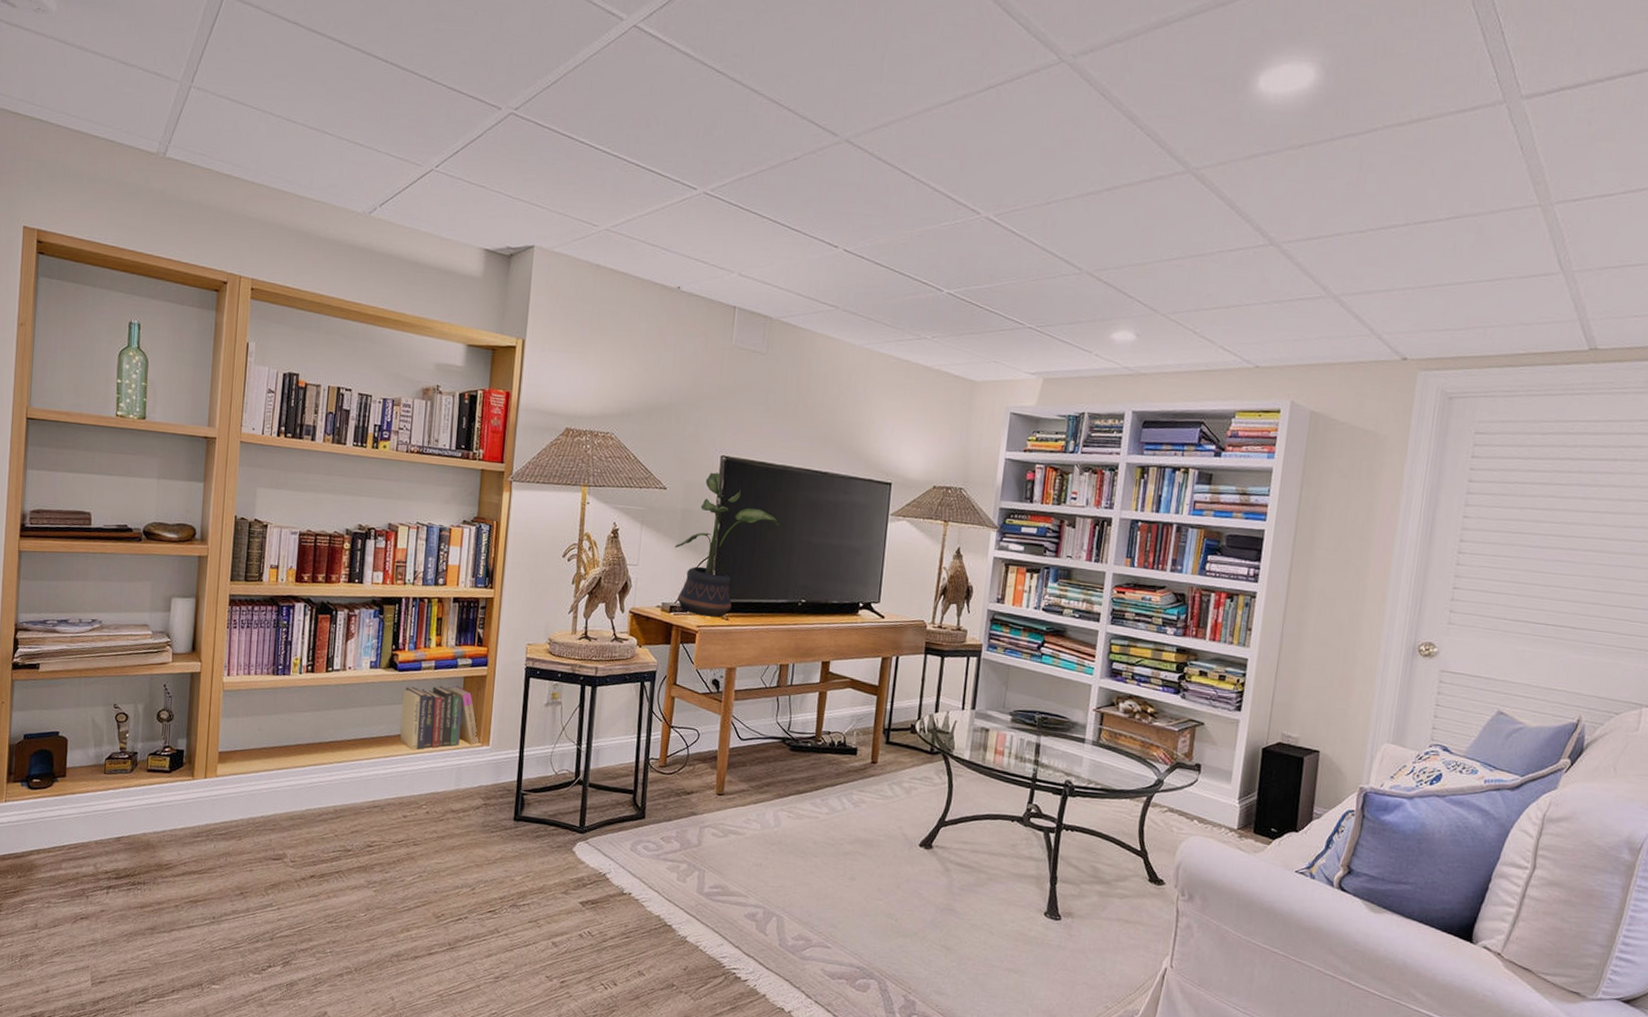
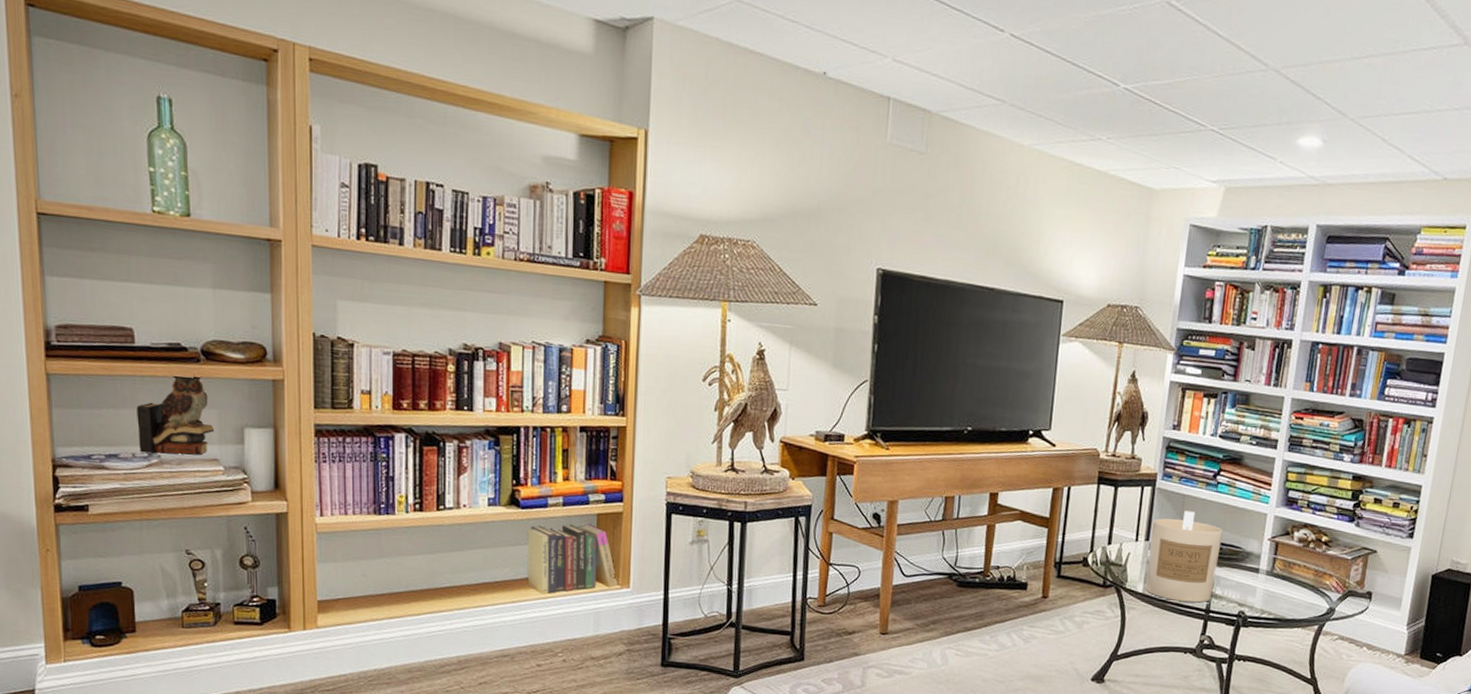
bookend: none [85,551,148,621] -> present [136,374,215,455]
potted plant: present [675,472,780,617] -> none [828,287,943,447]
candle: none [972,680,1048,772] -> present [1145,510,1223,603]

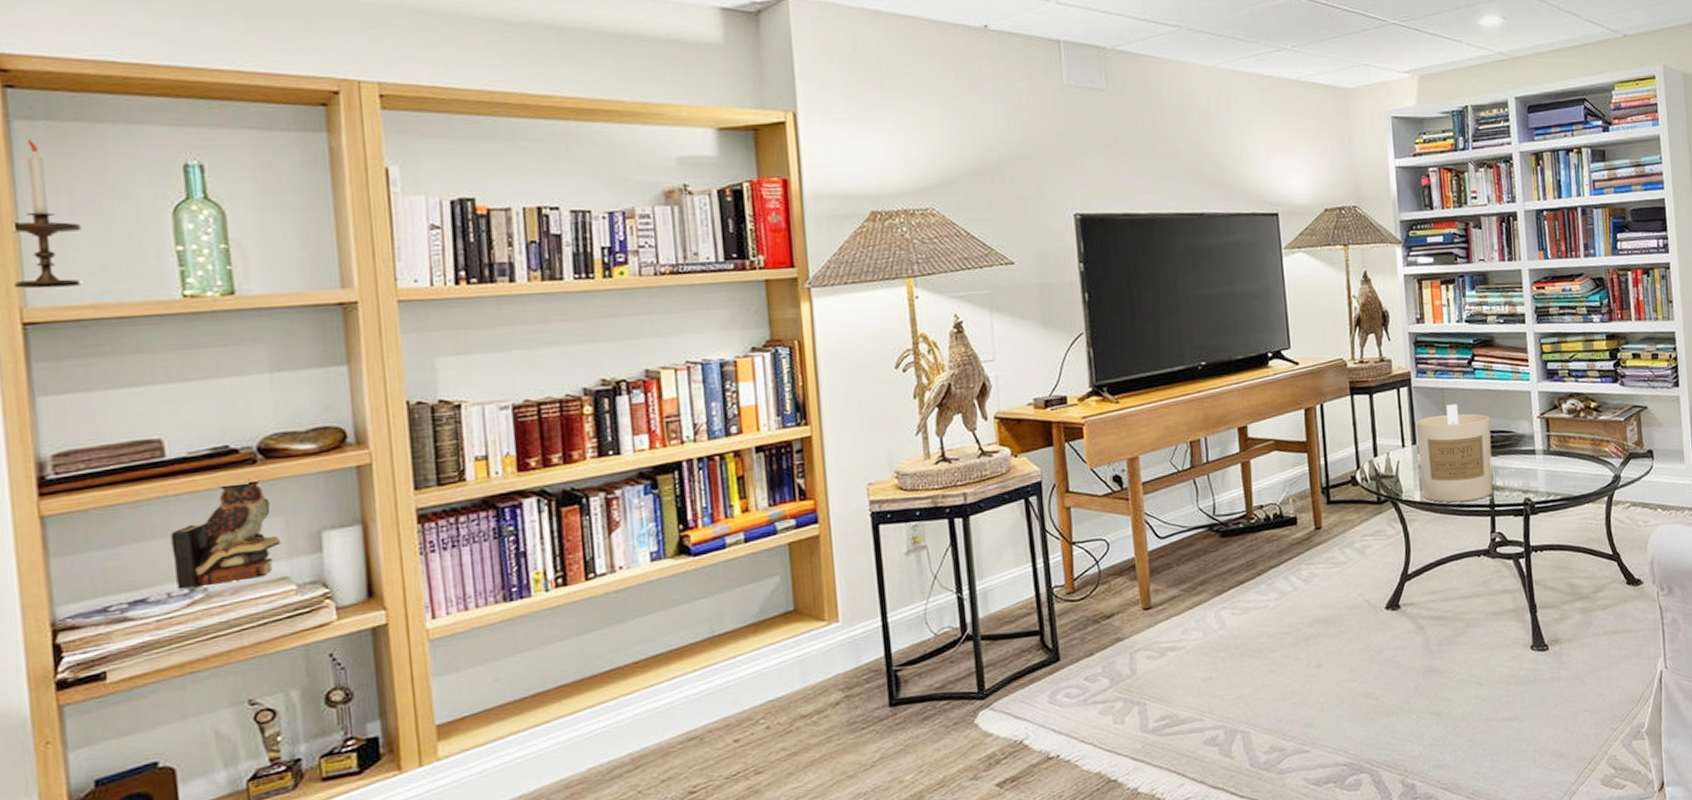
candlestick: none [31,55,81,189] -> present [12,139,82,289]
books: present [527,523,618,595] -> none [704,556,824,653]

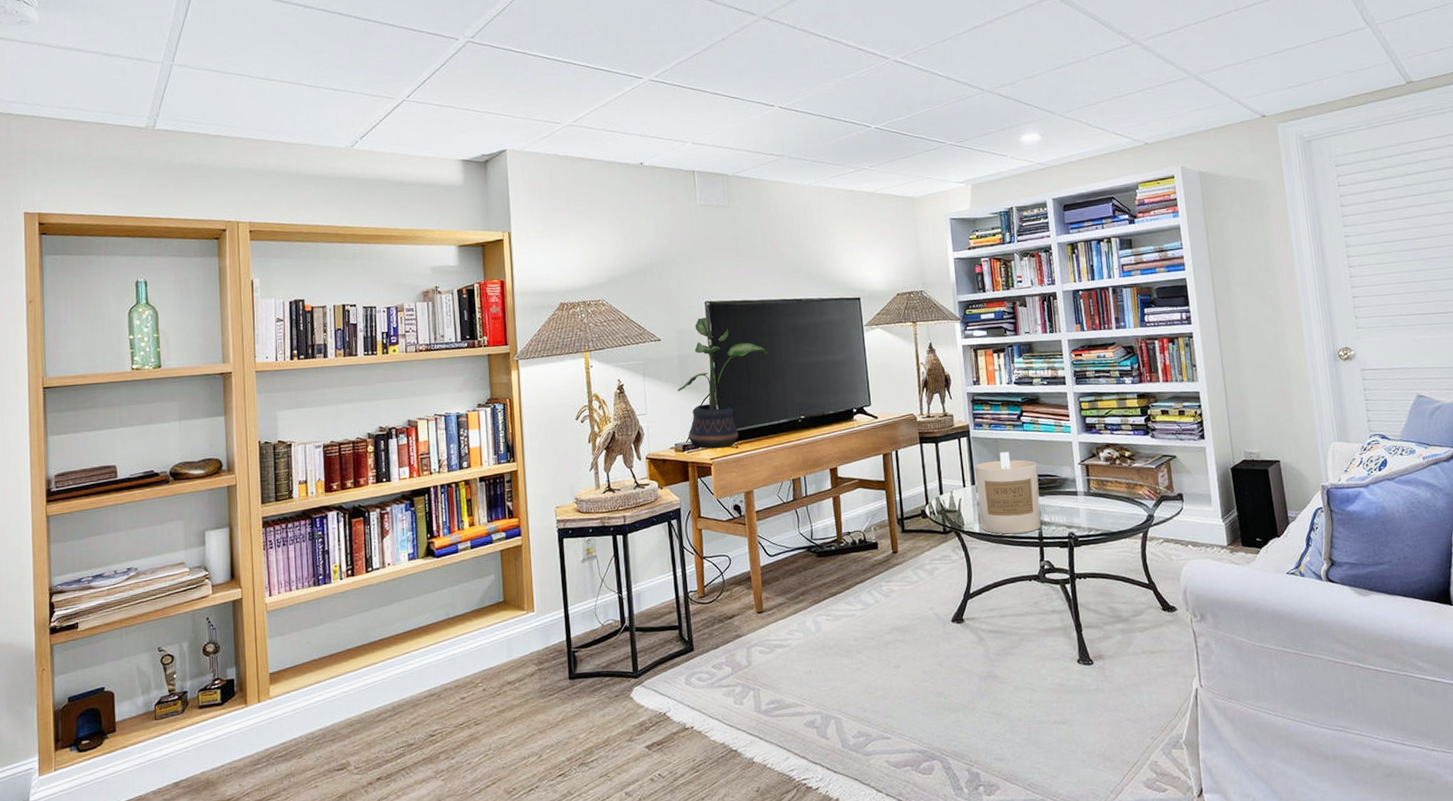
candlestick: present [12,139,82,289] -> none [40,268,78,365]
bookend: present [170,479,282,590] -> none [118,494,181,569]
potted plant: none [1037,234,1159,405] -> present [678,317,768,449]

